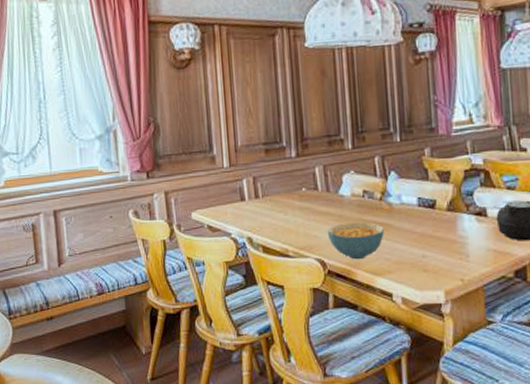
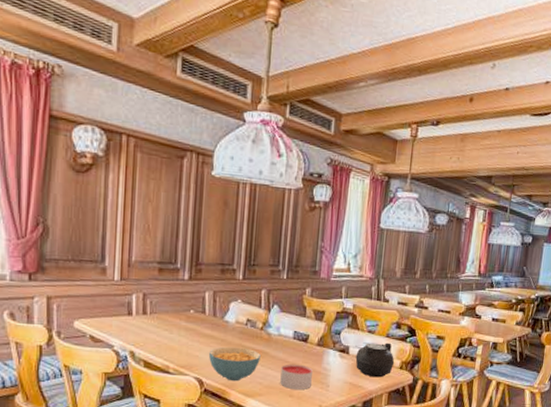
candle: none [409,234,447,263] -> present [280,364,313,389]

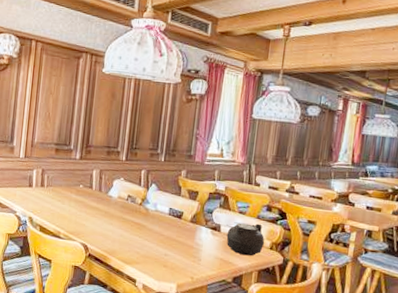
cereal bowl: present [208,347,261,382] -> none [93,218,139,249]
candle: present [280,364,313,389] -> none [155,237,186,262]

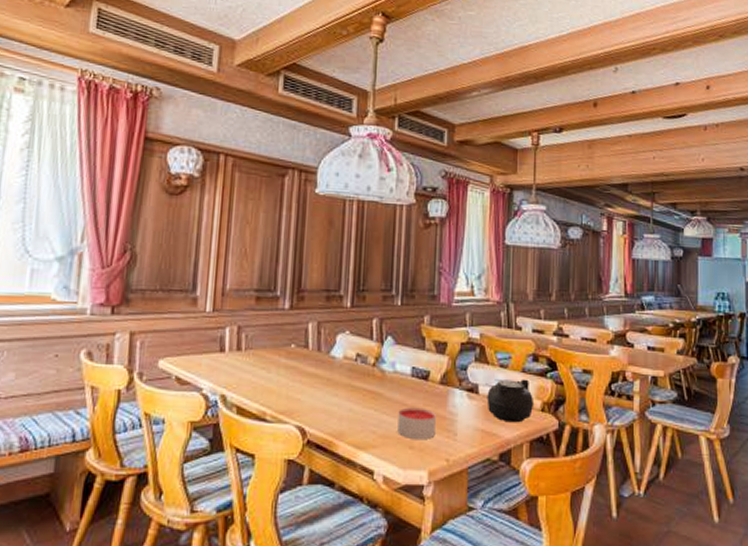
candle: none [155,237,186,262] -> present [397,407,436,439]

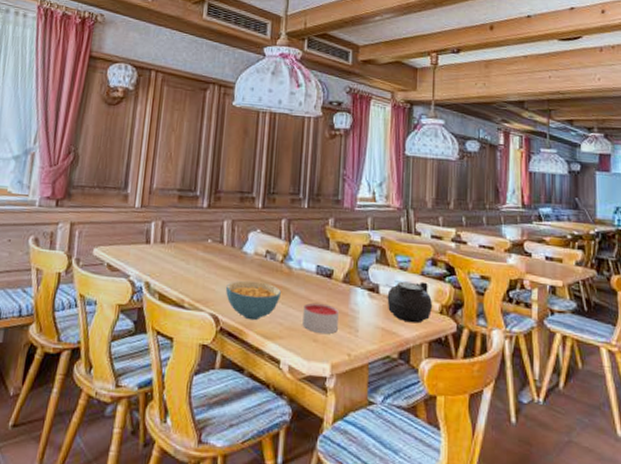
cereal bowl: none [312,387,373,430] -> present [225,280,281,321]

